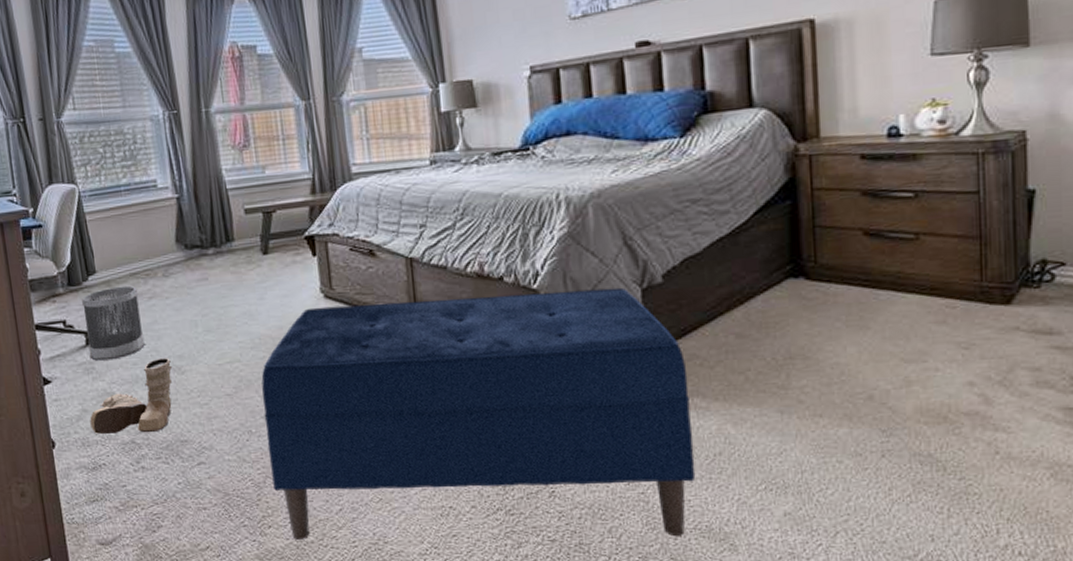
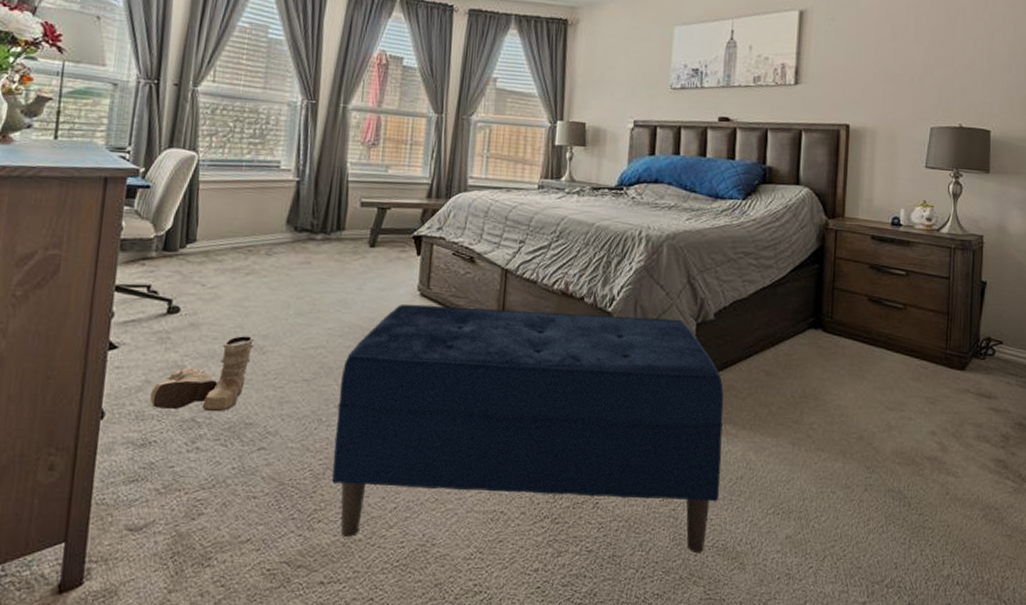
wastebasket: present [82,285,145,361] -> none [167,258,237,332]

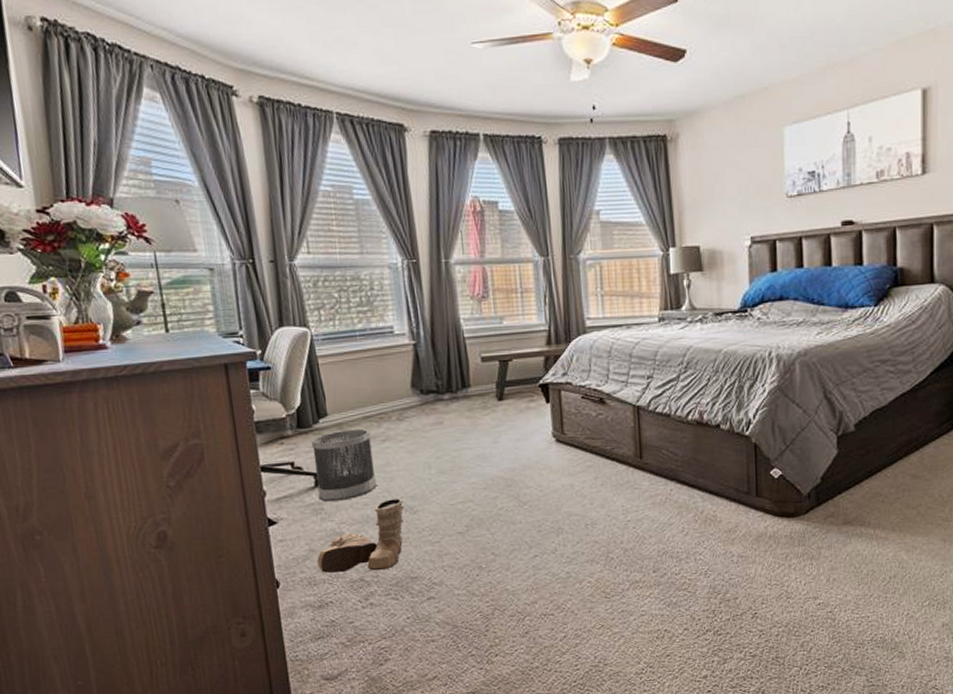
wastebasket: none [167,258,237,332] -> present [311,428,377,502]
bench: present [332,303,724,554] -> none [492,435,874,666]

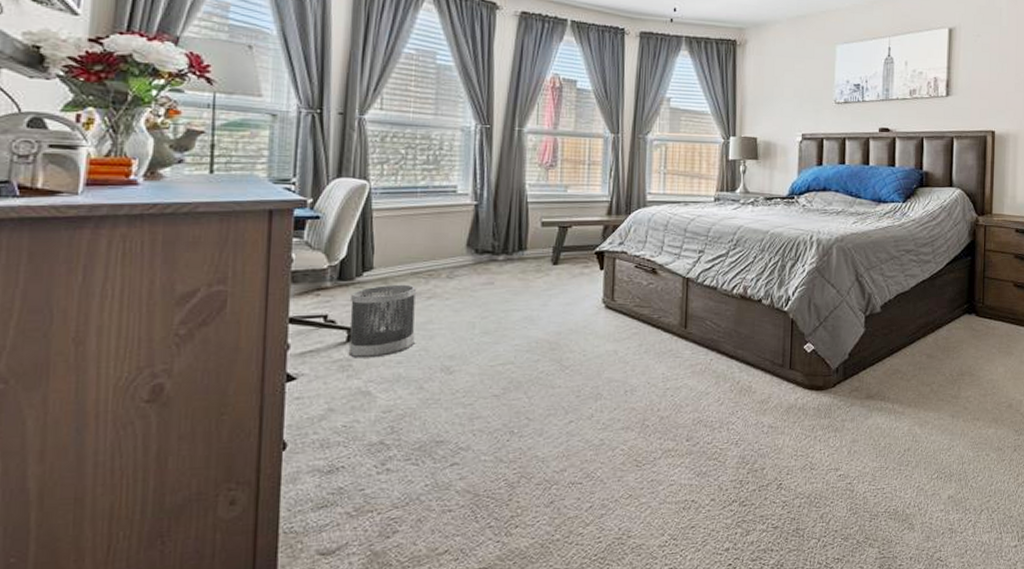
boots: present [317,499,405,574] -> none [334,358,441,436]

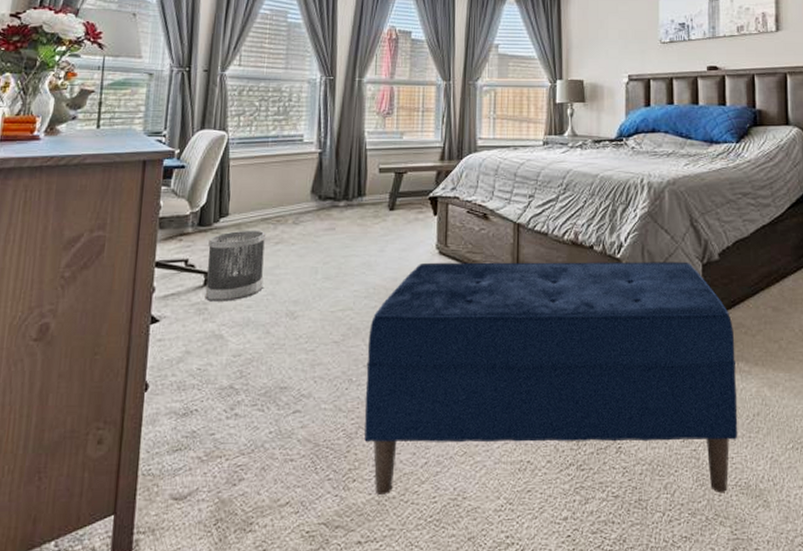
bench: none [527,314,892,538] -> present [364,261,738,495]

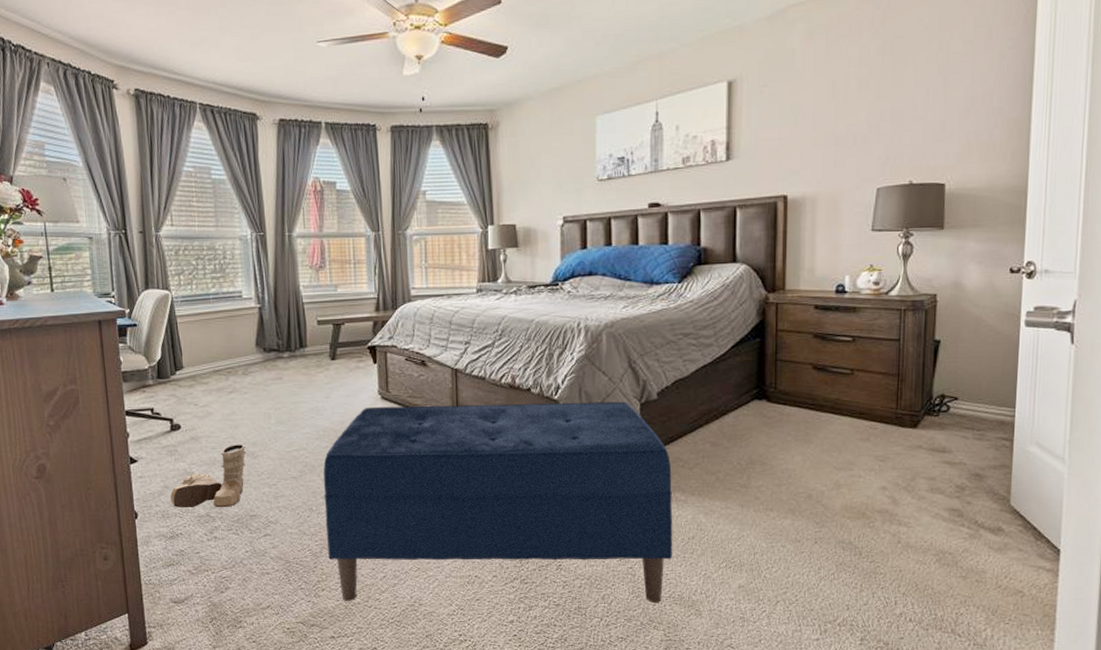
boots: none [190,303,286,379] -> present [170,444,247,509]
wastebasket: present [205,230,267,302] -> none [169,381,223,444]

